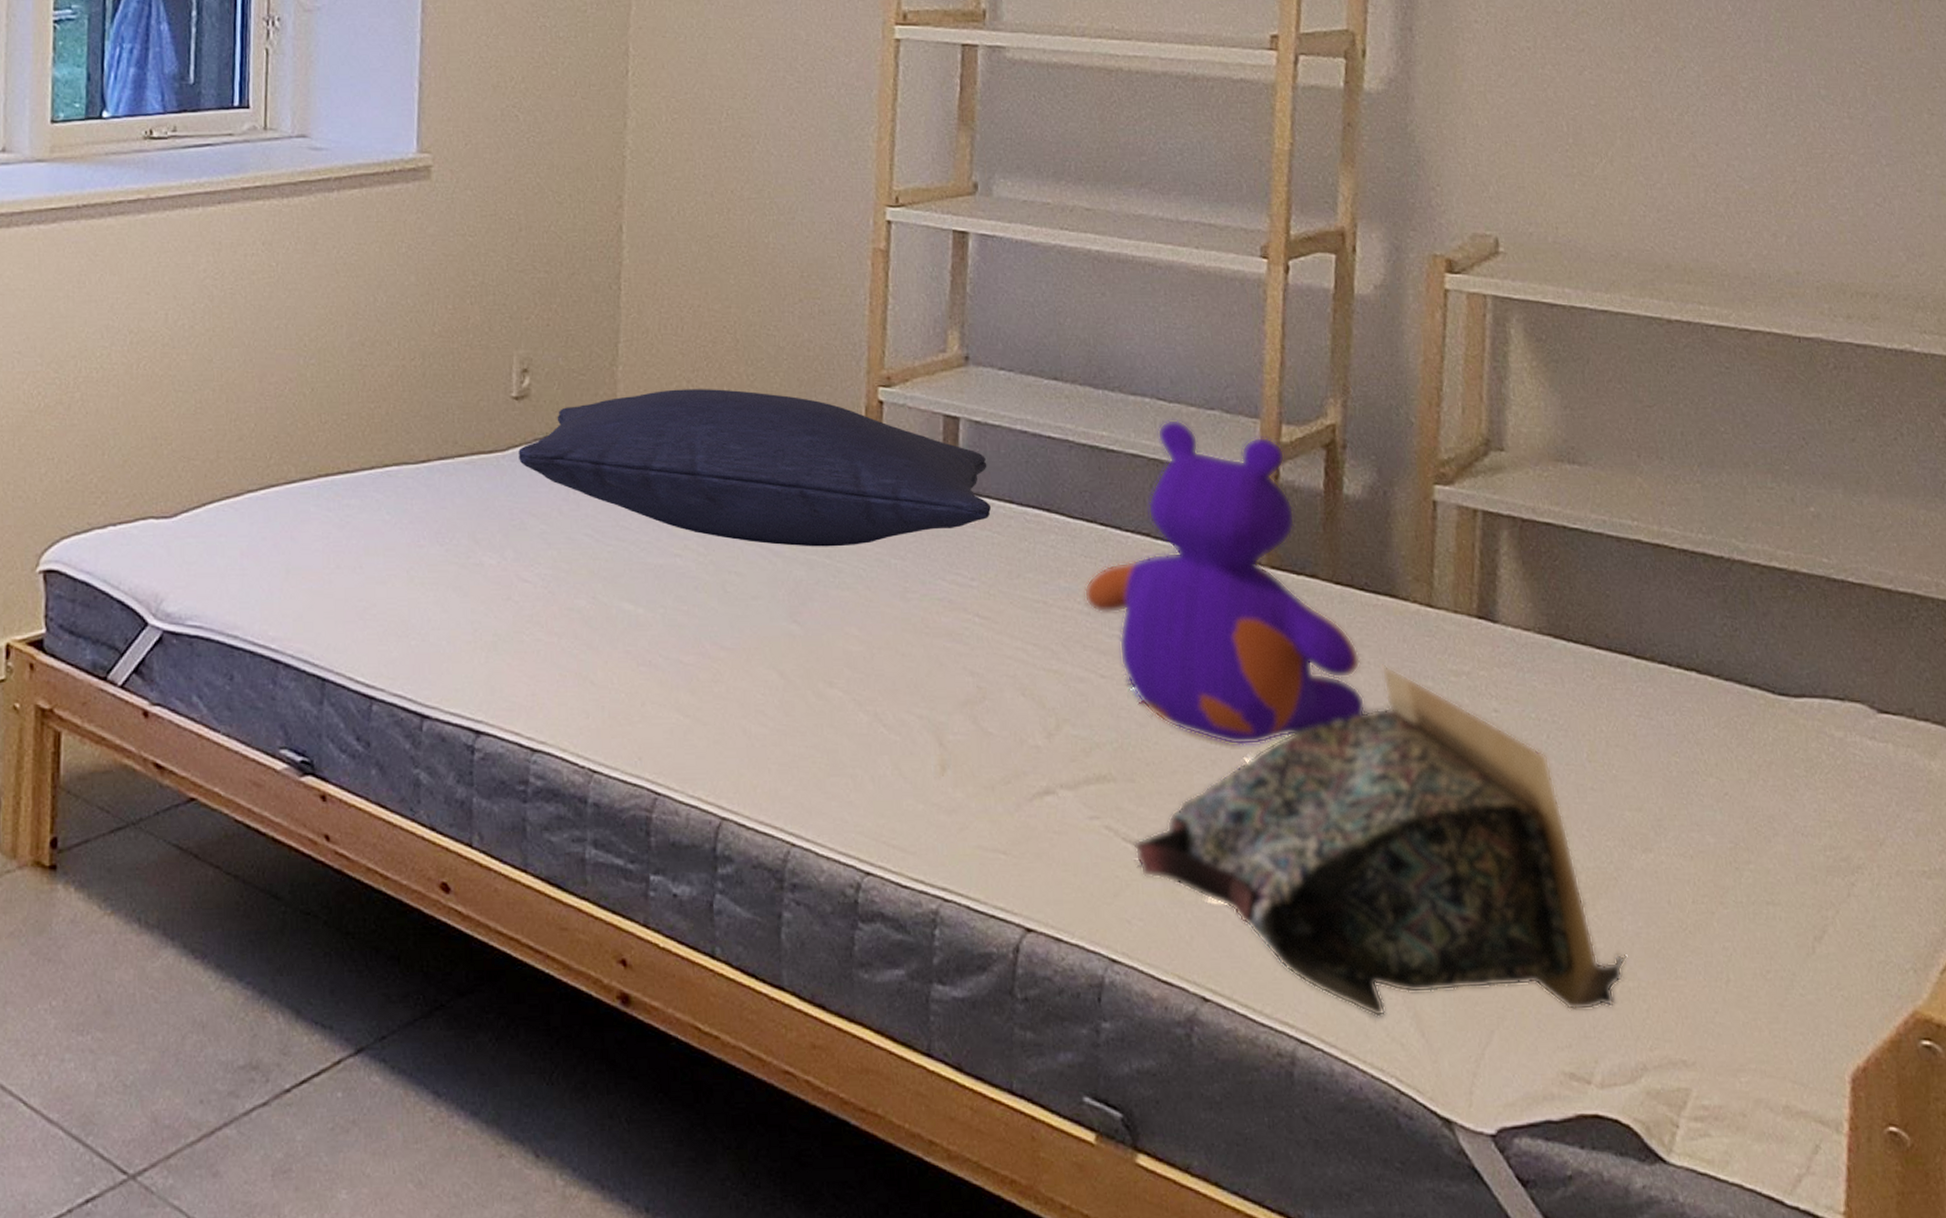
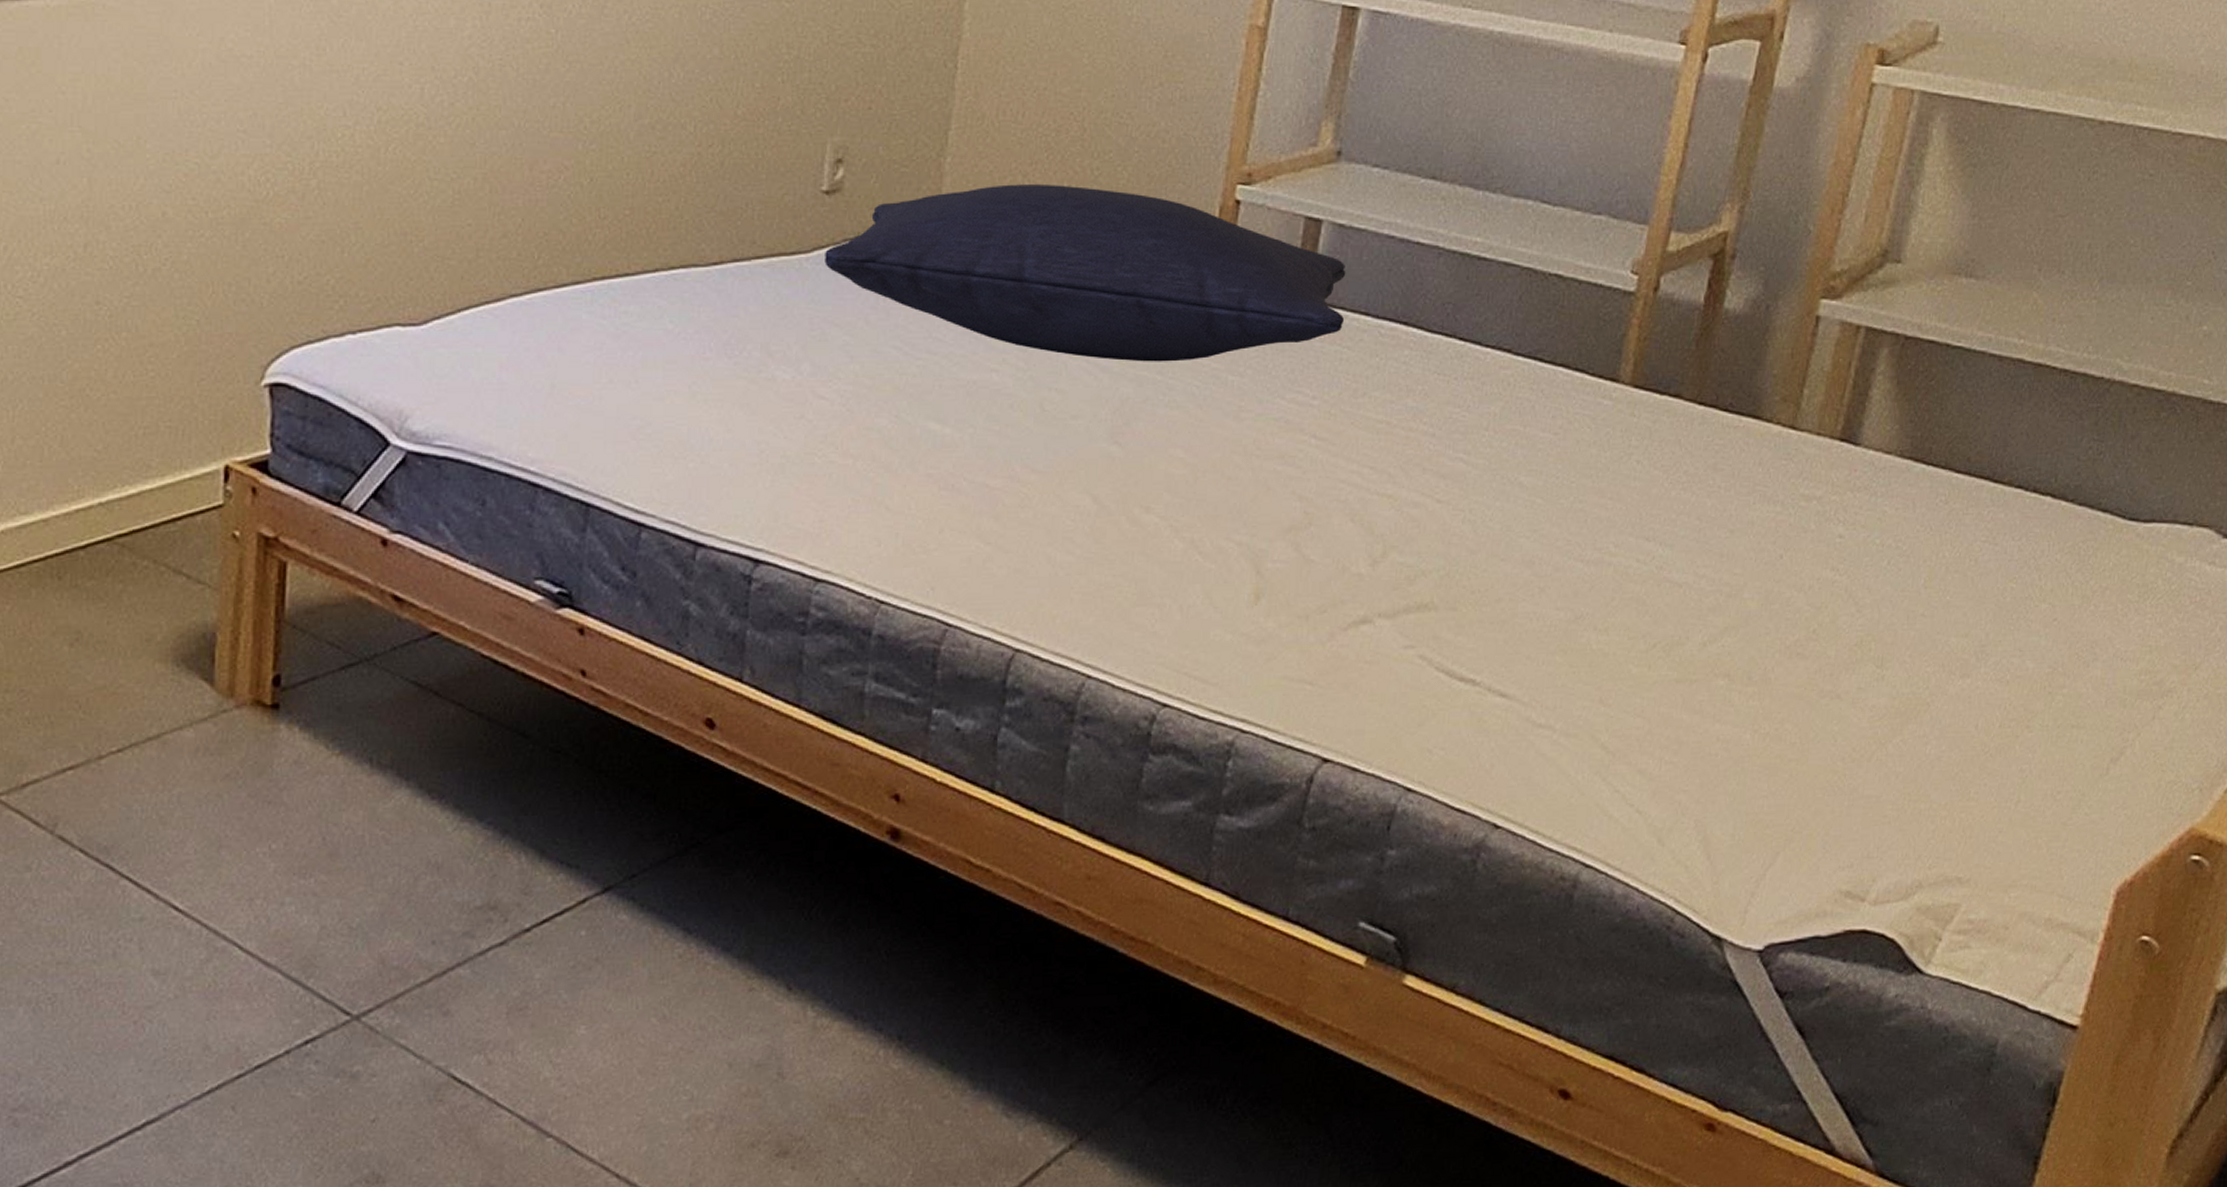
stuffed bear: present [1083,419,1366,745] -> none [1431,224,1712,573]
tote bag: present [1133,664,1627,1017] -> none [1445,488,1924,841]

